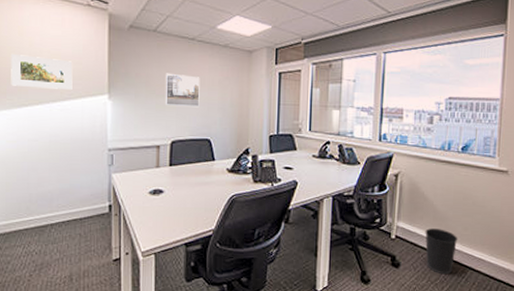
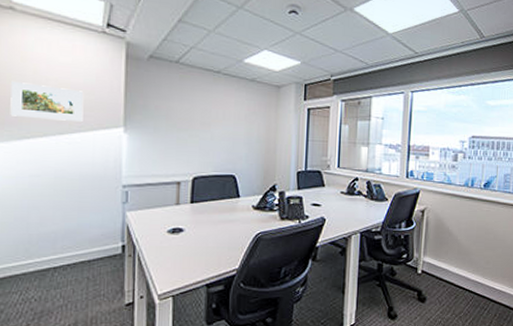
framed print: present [165,73,200,108] -> none [187,106,225,143]
wastebasket: present [425,228,458,275] -> none [450,263,481,308]

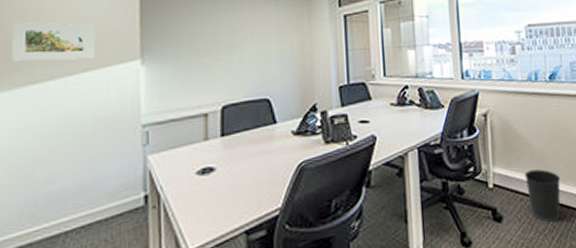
wastebasket: none [450,263,481,308] -> present [524,169,561,223]

